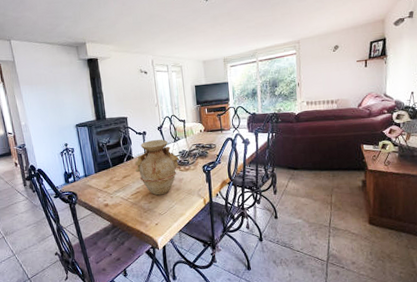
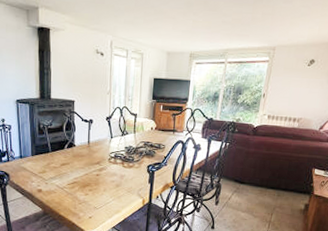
vase: present [135,139,180,196] -> none [76,130,124,189]

